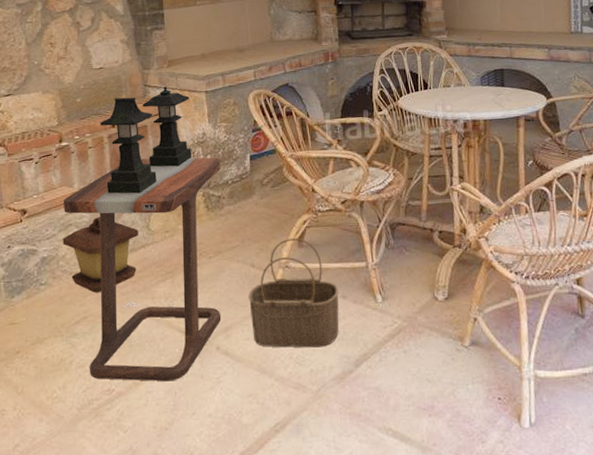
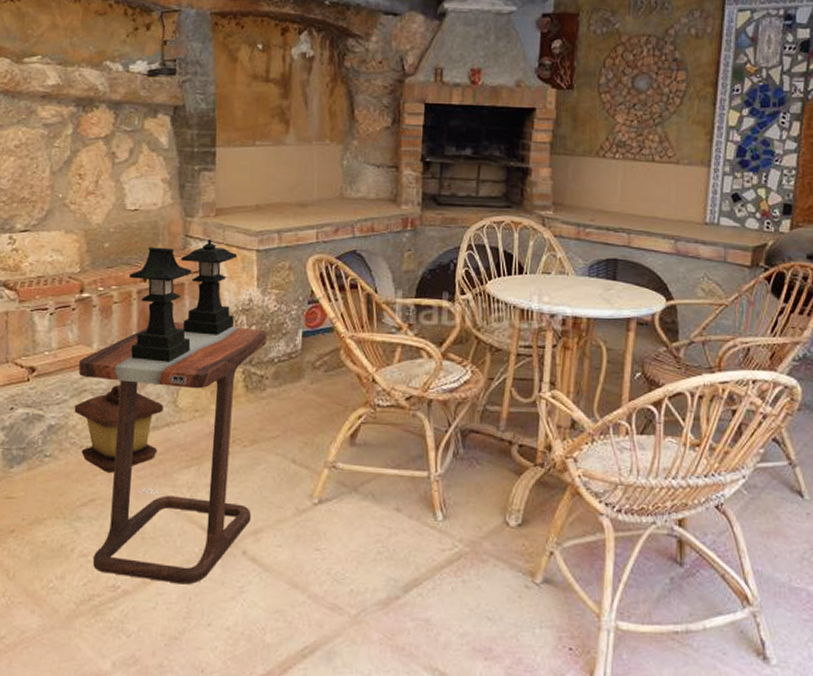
wicker basket: present [248,238,339,348] -> none [284,434,393,565]

